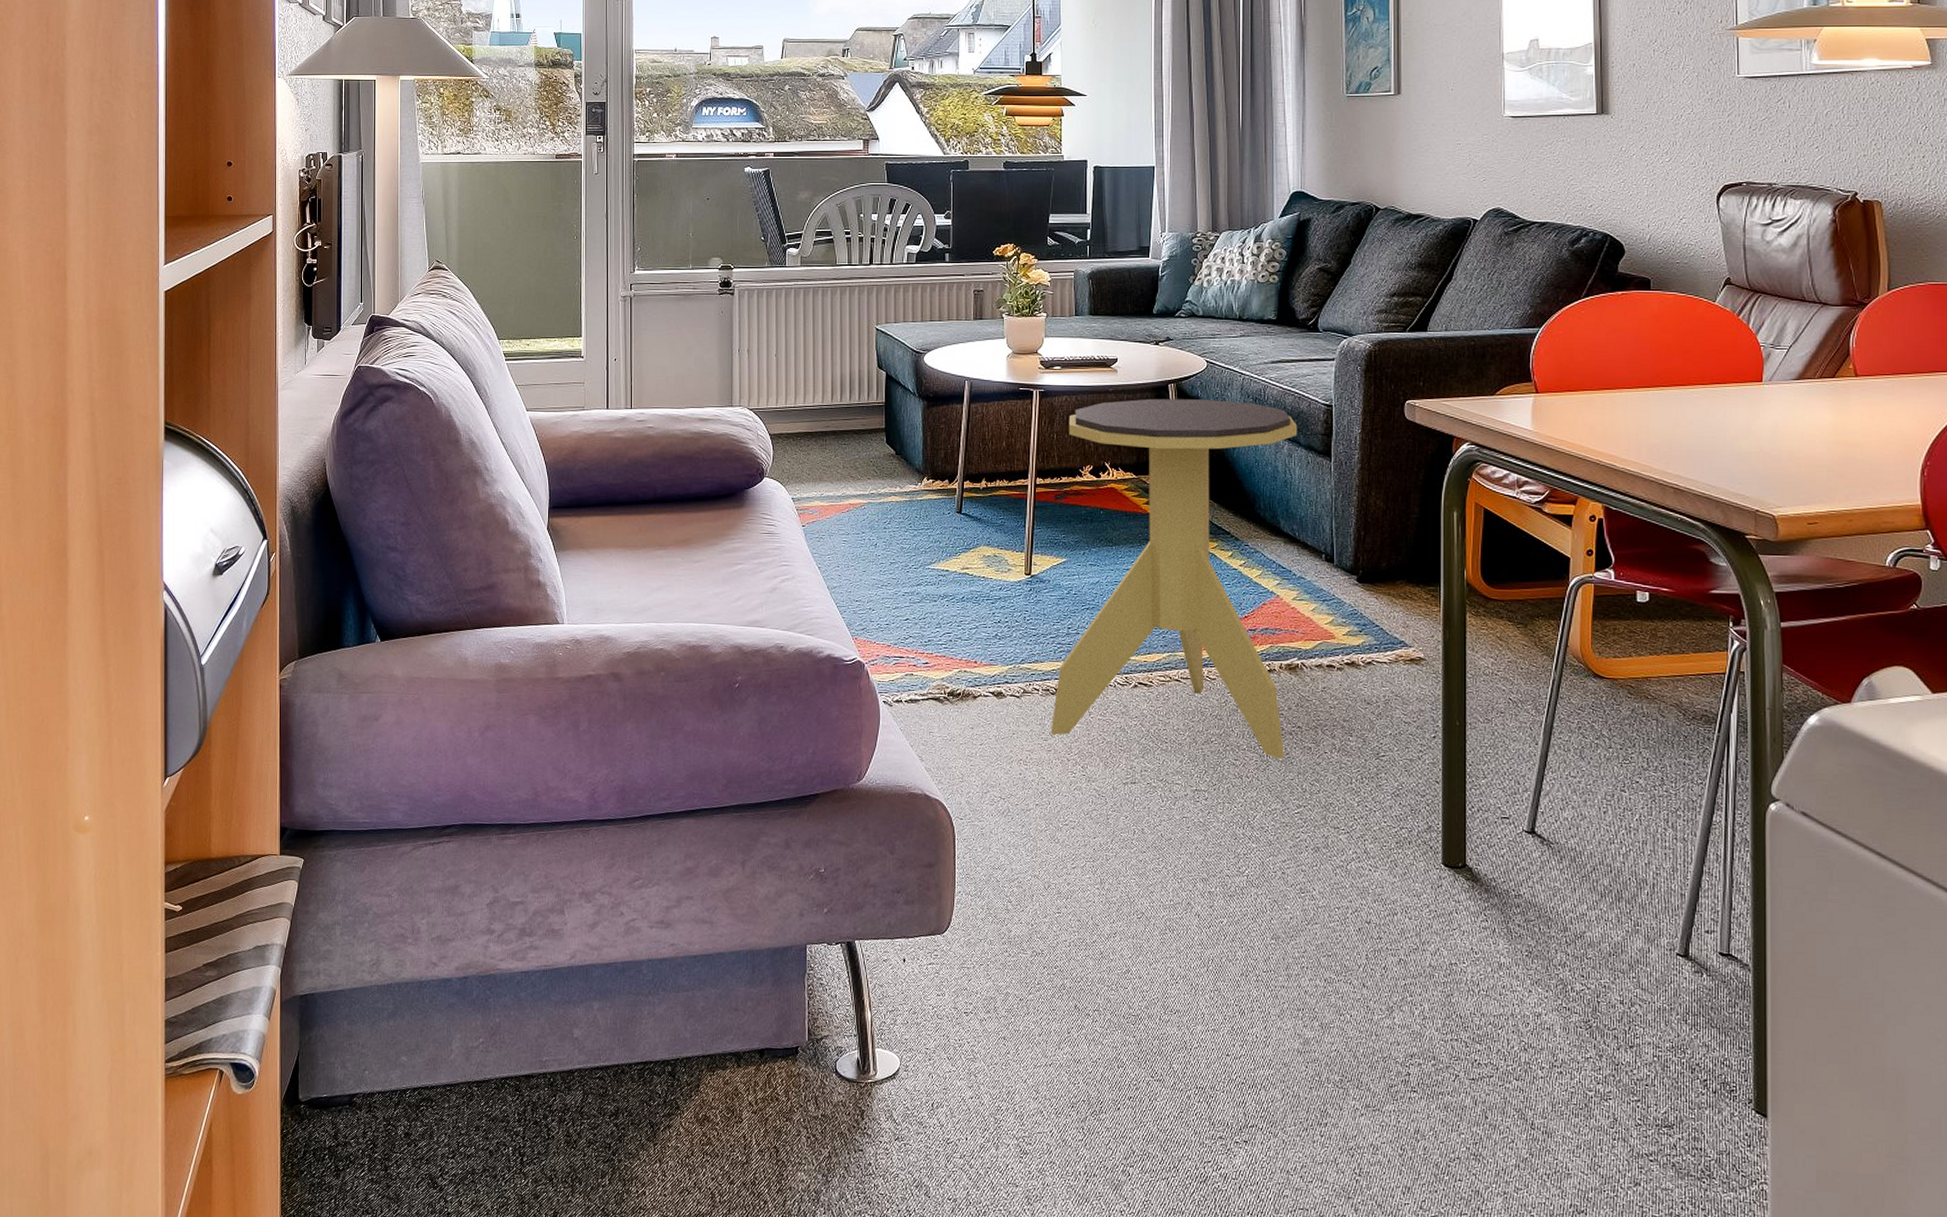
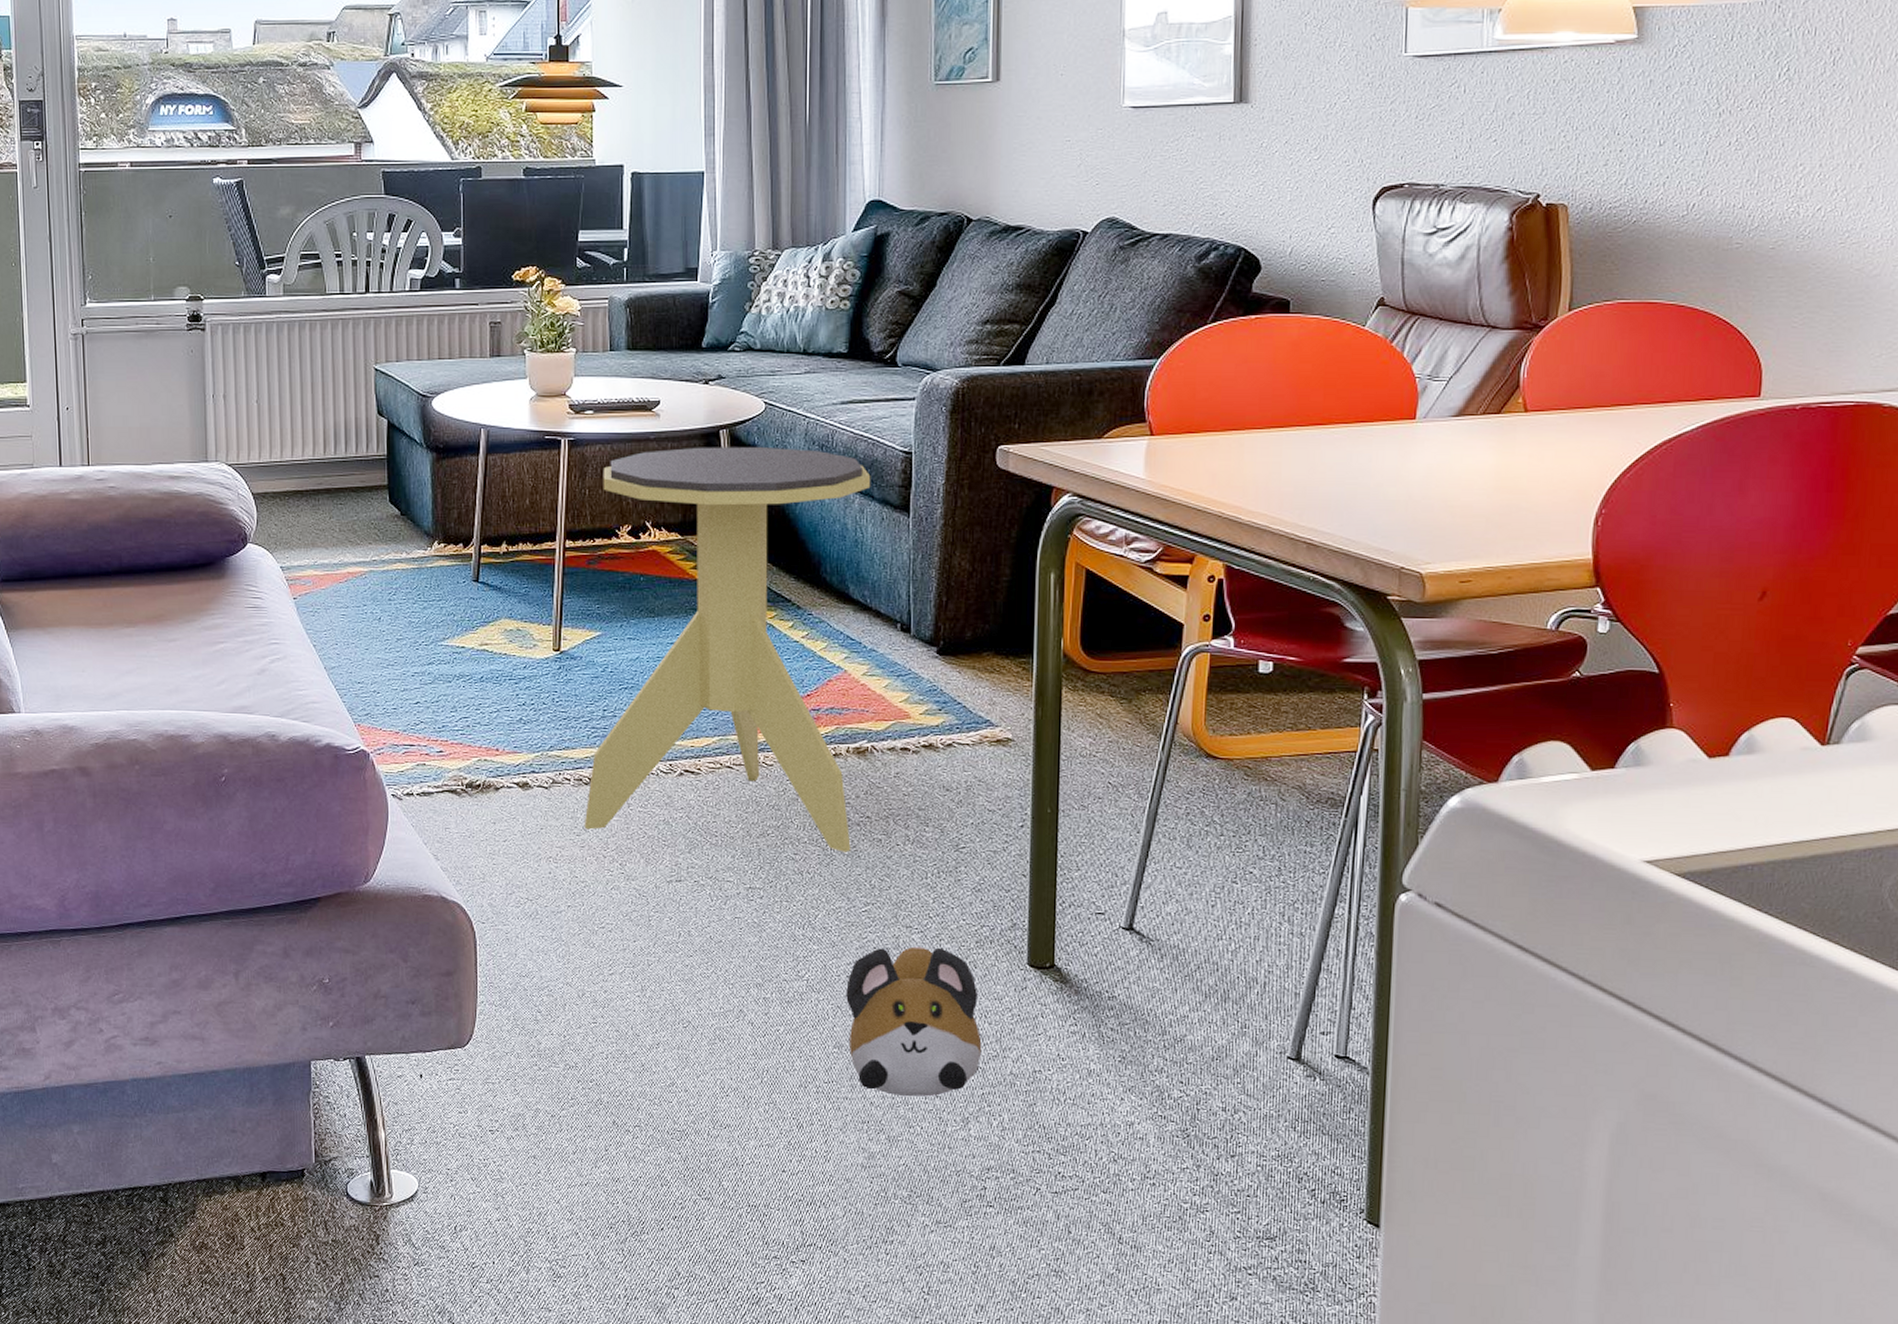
plush toy: none [1282,846,1403,987] -> present [846,946,982,1097]

